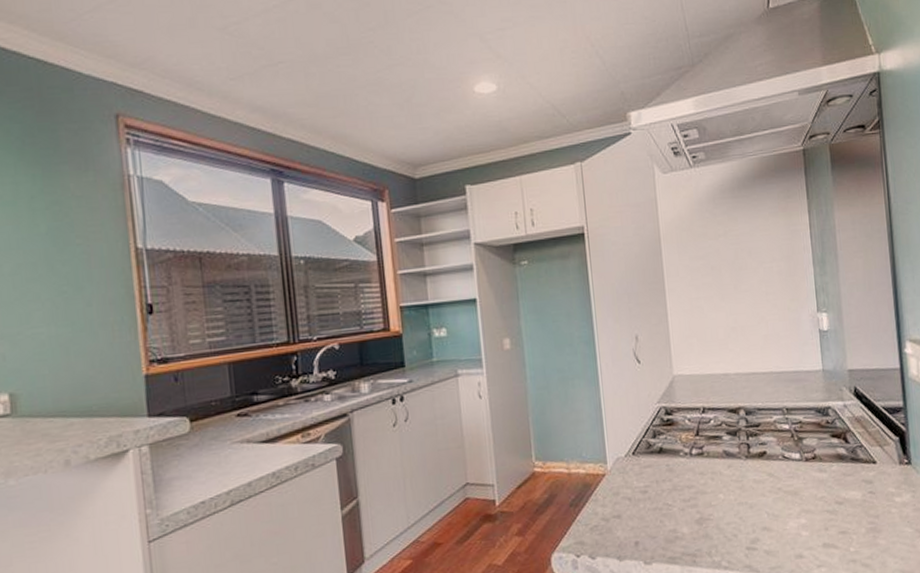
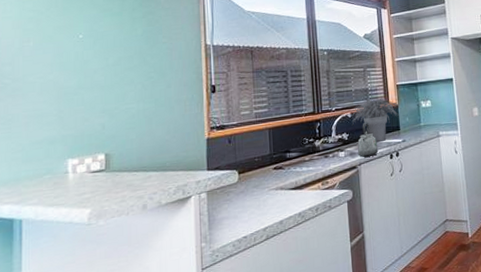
potted plant: none [338,323,406,384] -> present [351,97,401,143]
kettle: none [348,355,377,402] -> present [357,122,379,157]

